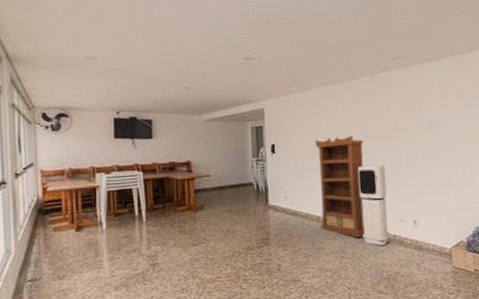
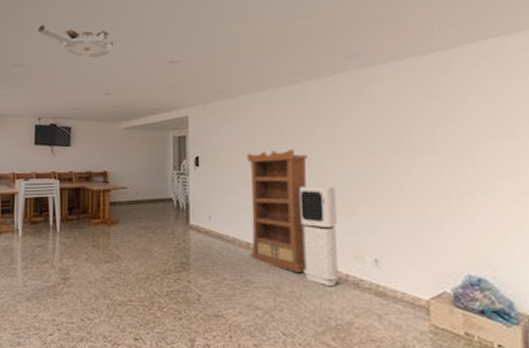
architectural model: none [110,16,191,52] -> present [38,24,114,58]

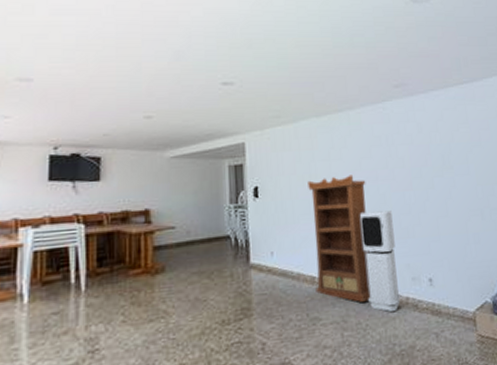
architectural model: present [38,24,114,58] -> none [53,31,156,75]

